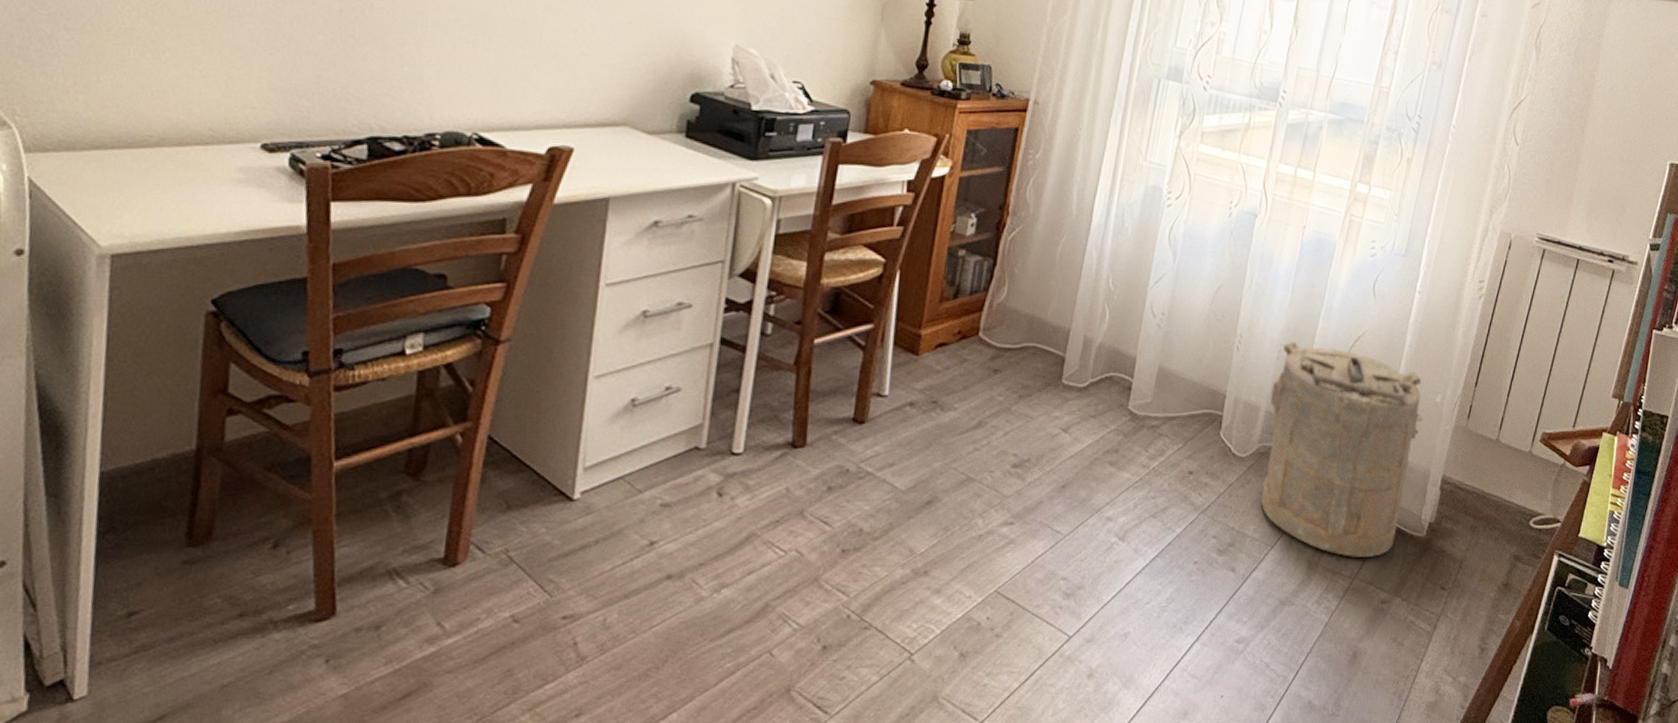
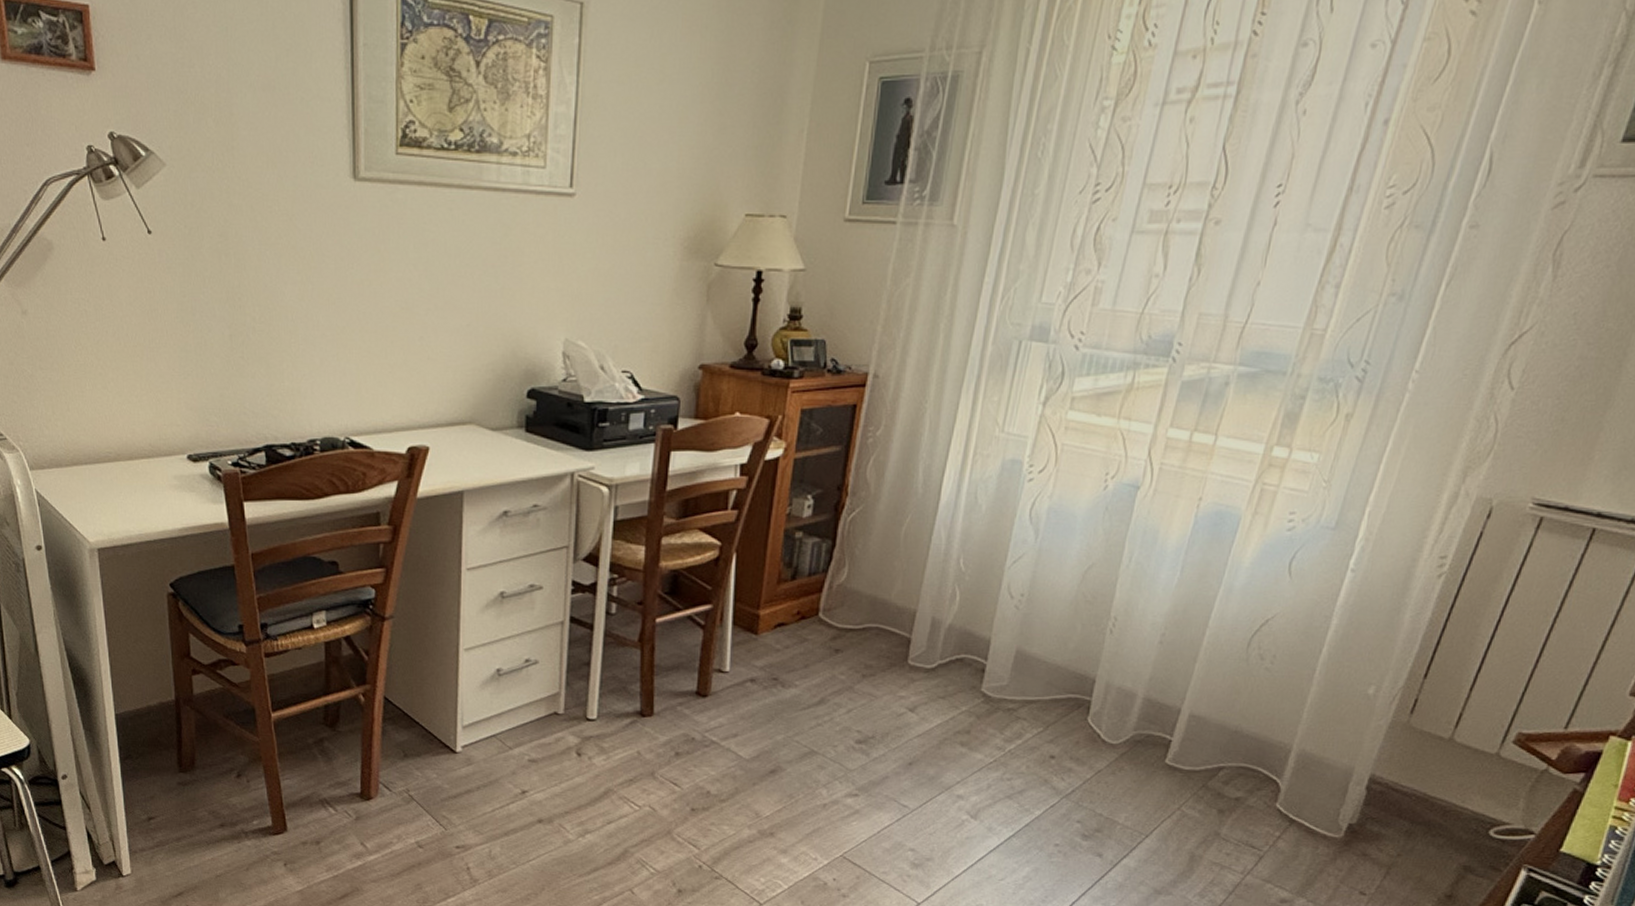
laundry hamper: present [1260,341,1423,557] -> none [1134,624,1349,855]

